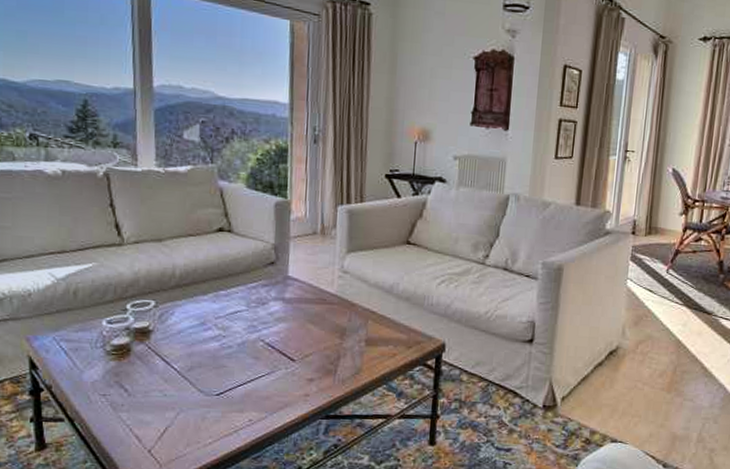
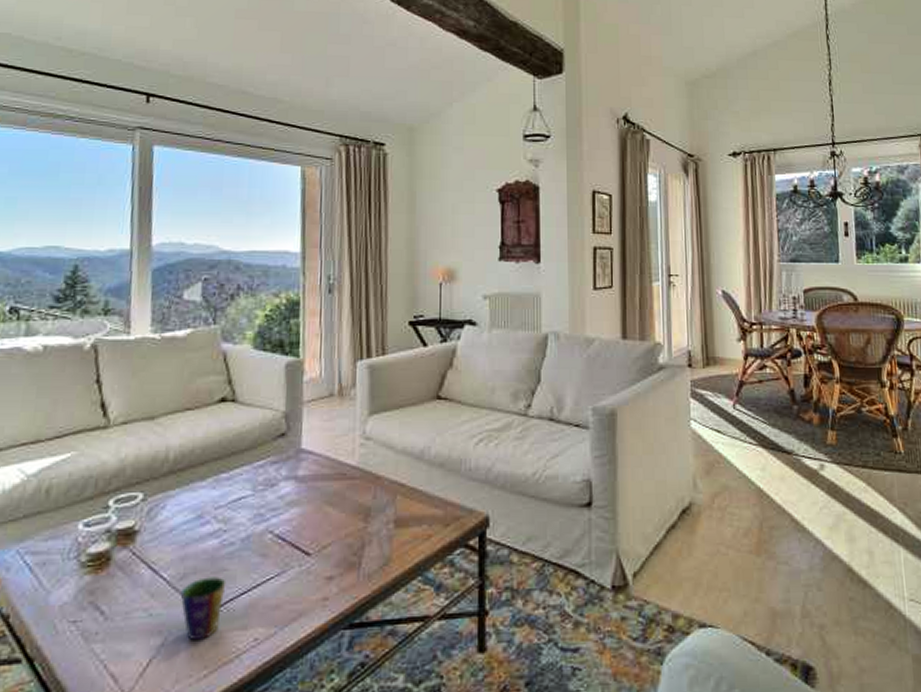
cup: none [188,371,226,417] -> present [180,577,226,640]

